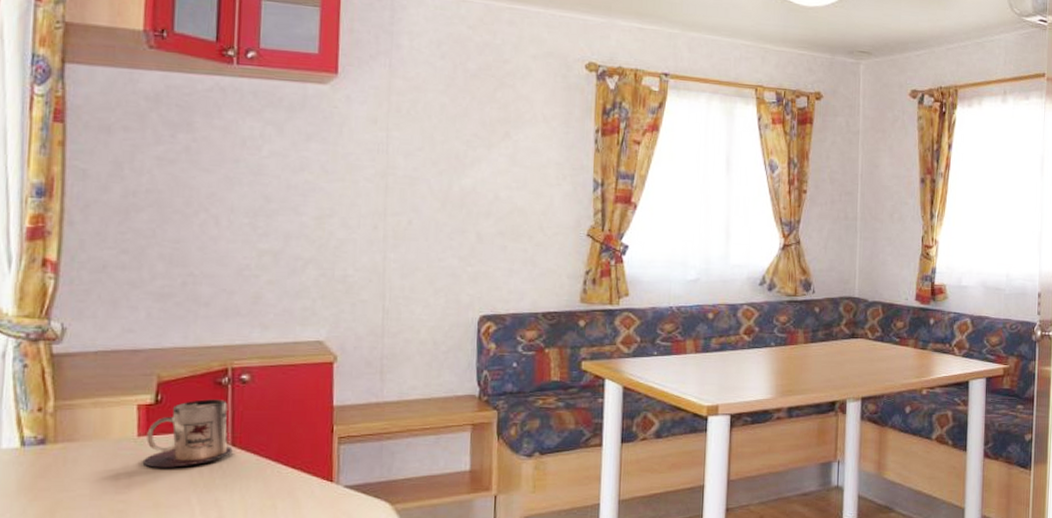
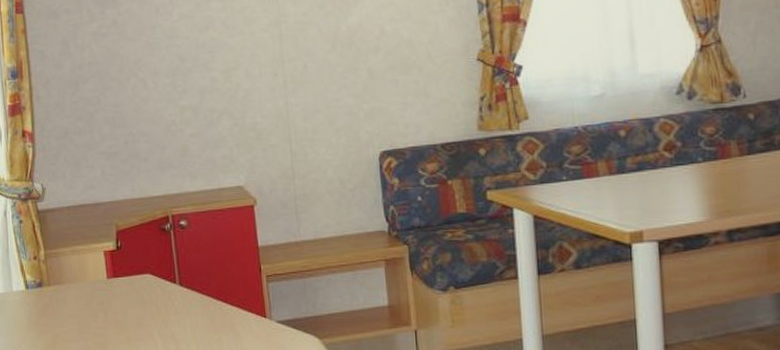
mug: present [142,399,233,468] -> none [113,244,181,306]

